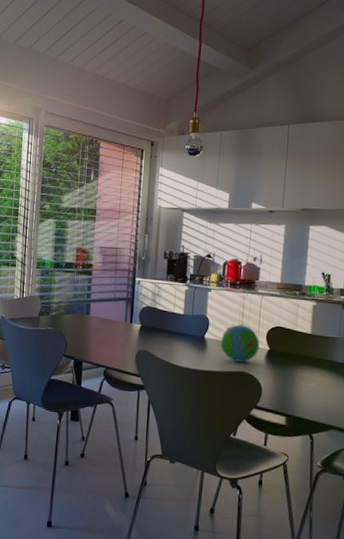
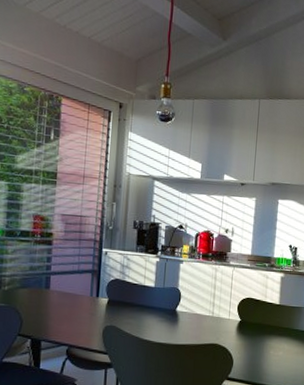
decorative ball: present [219,324,260,362] -> none [191,296,231,334]

